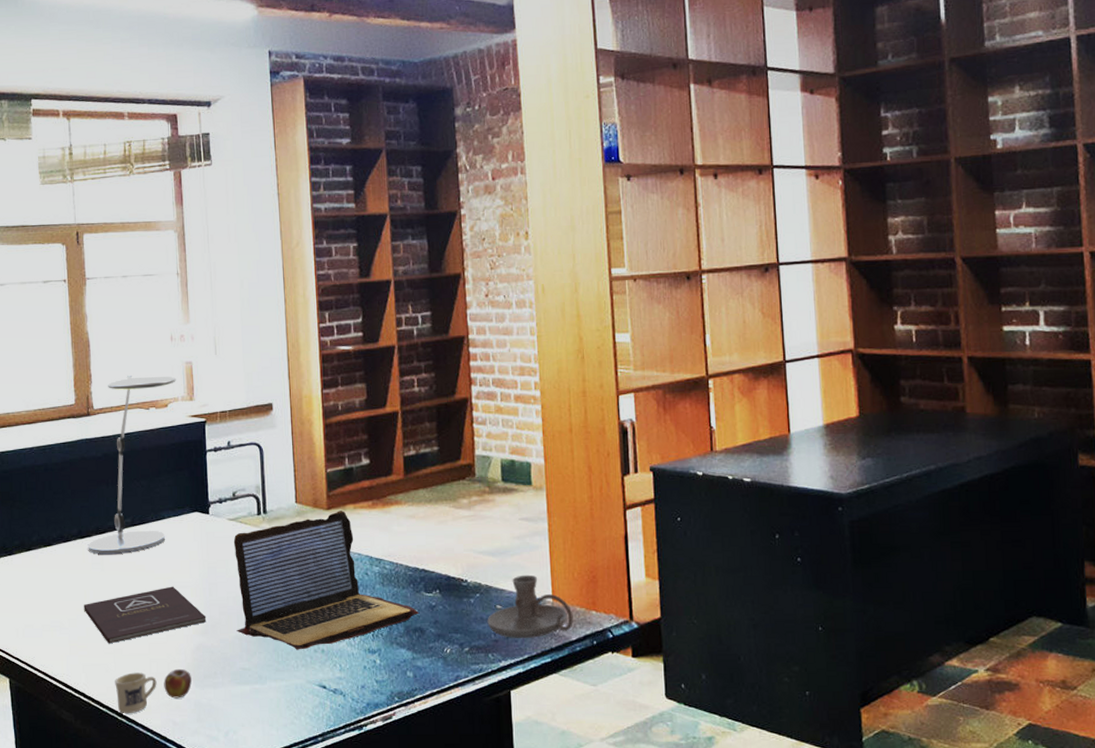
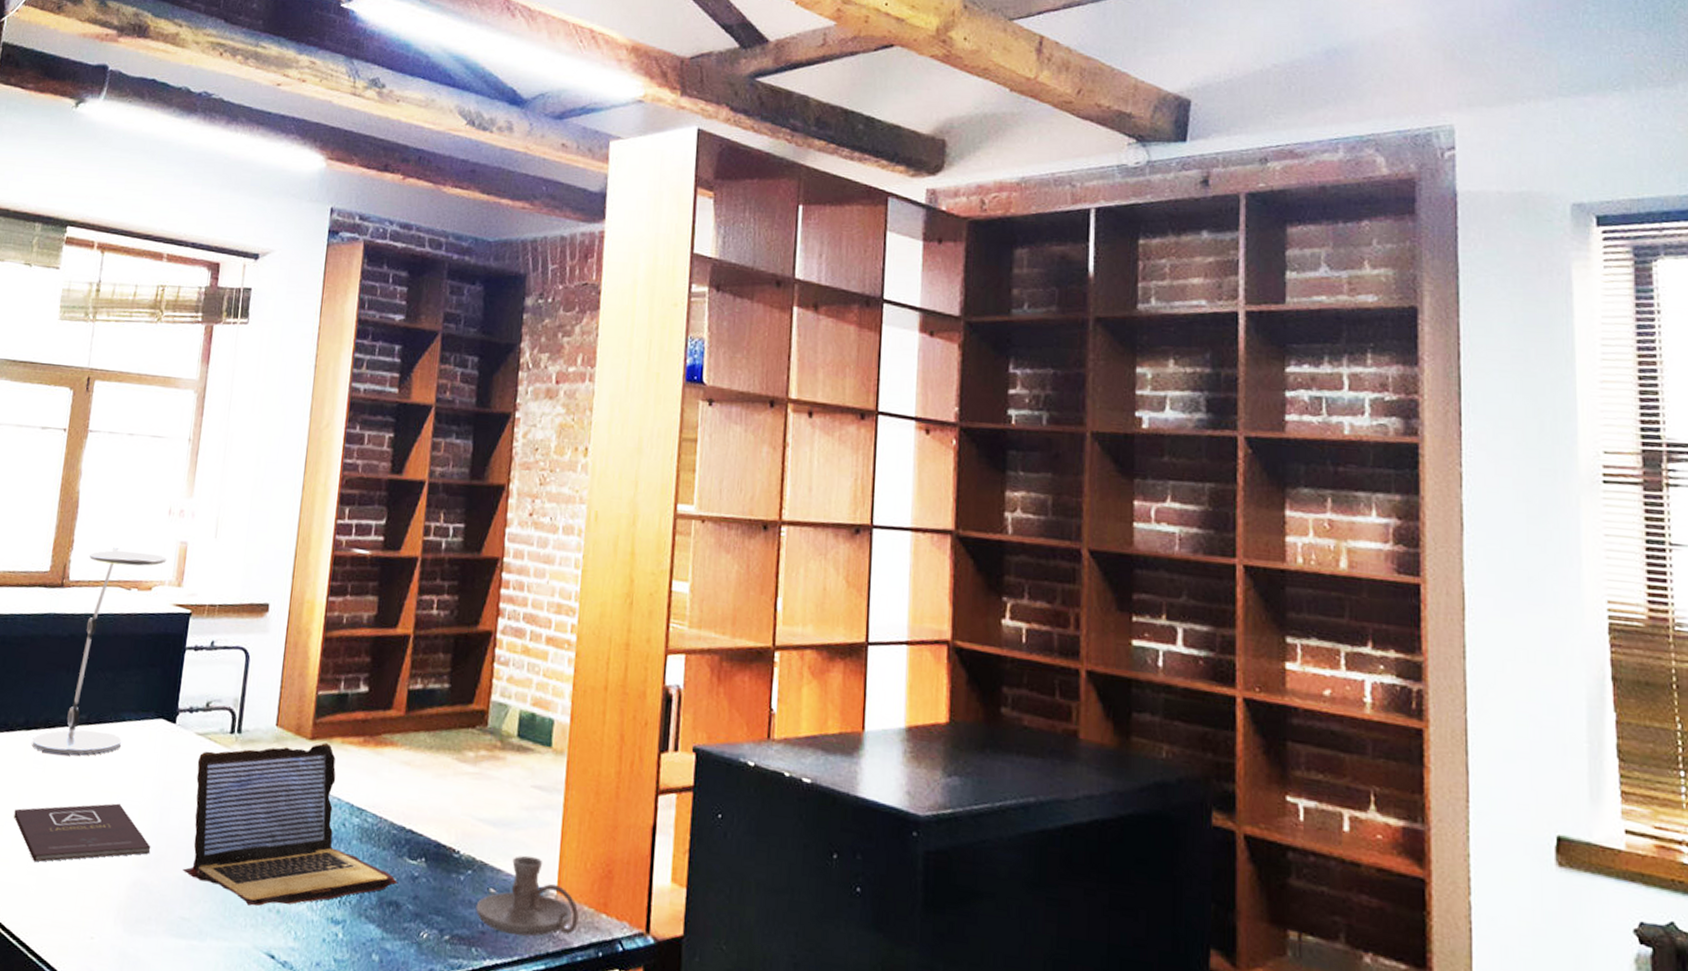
mug: present [115,668,192,714] -> none [30,901,121,953]

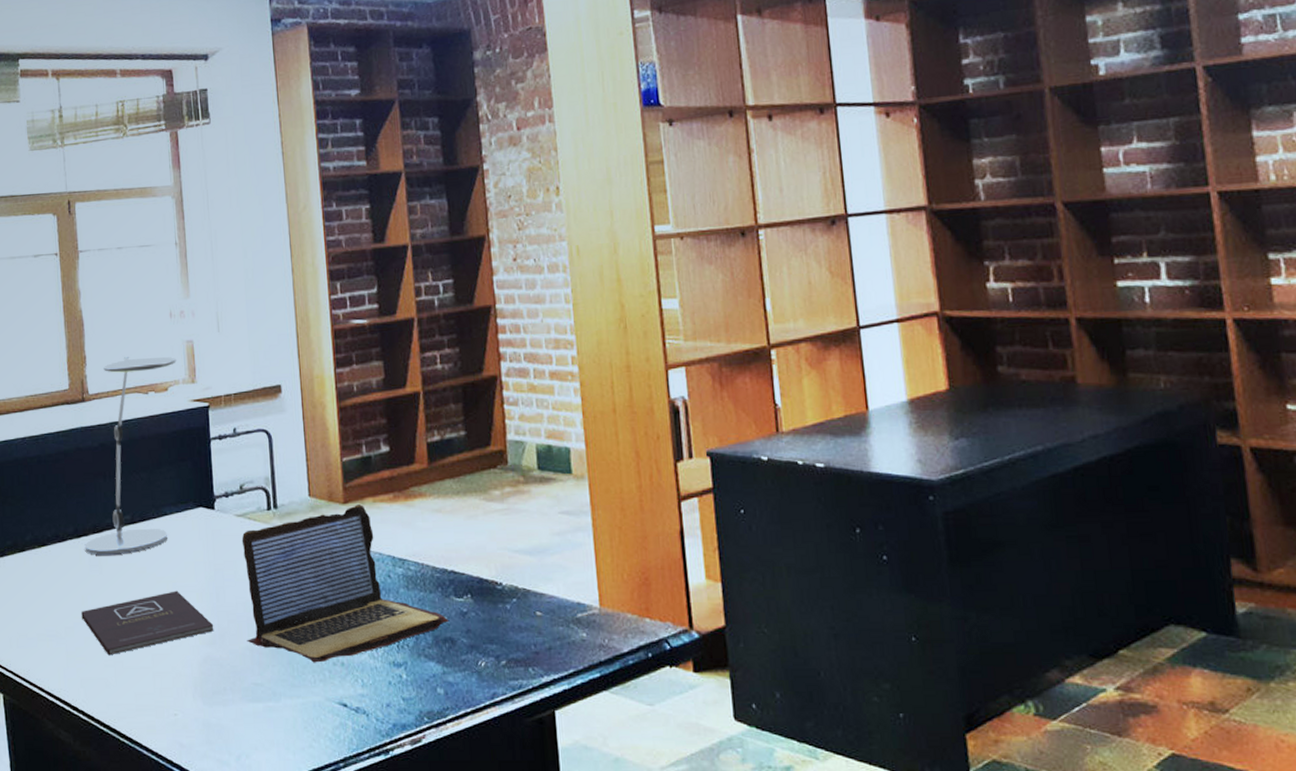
candle holder: present [475,855,579,937] -> none [526,576,625,651]

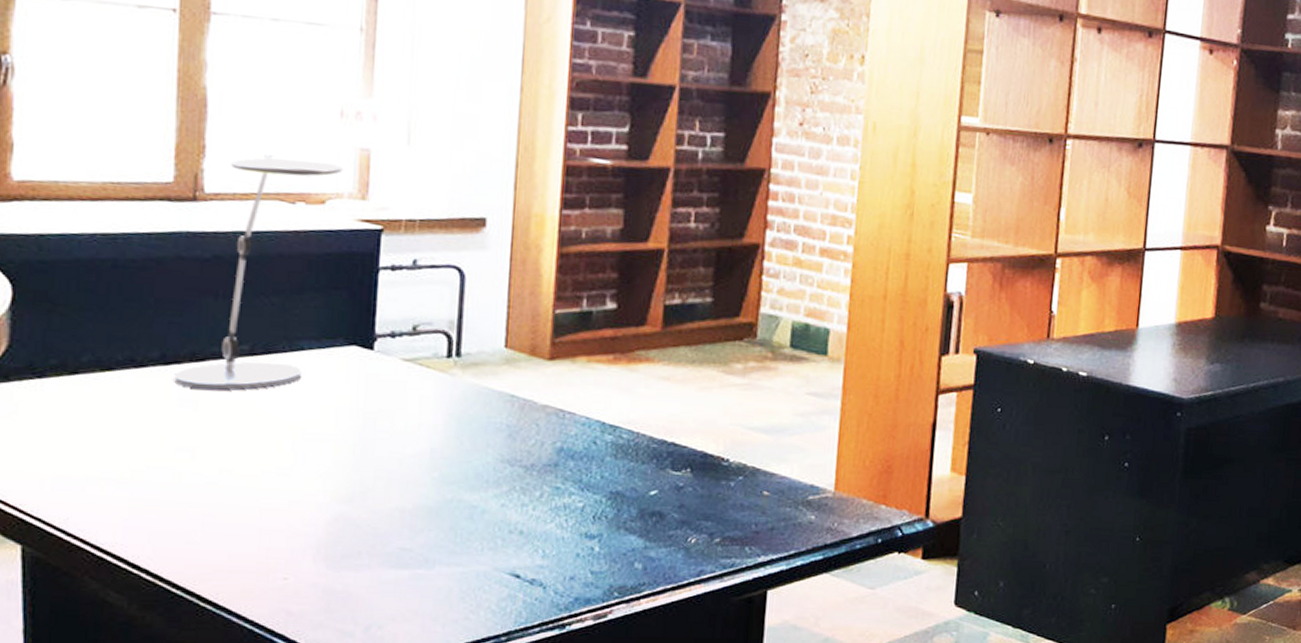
book: present [81,591,214,656] -> none [159,438,354,507]
laptop: present [241,504,450,663] -> none [397,362,661,530]

